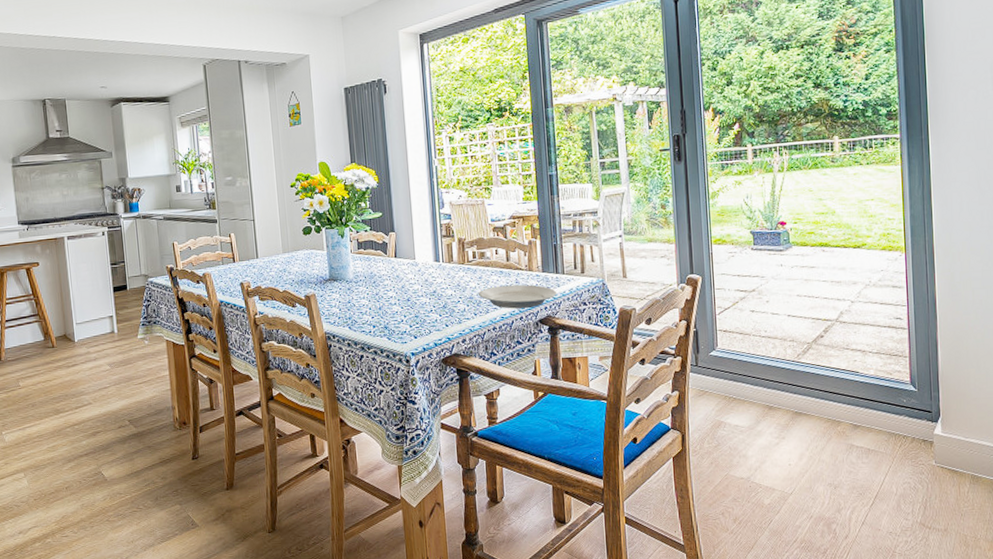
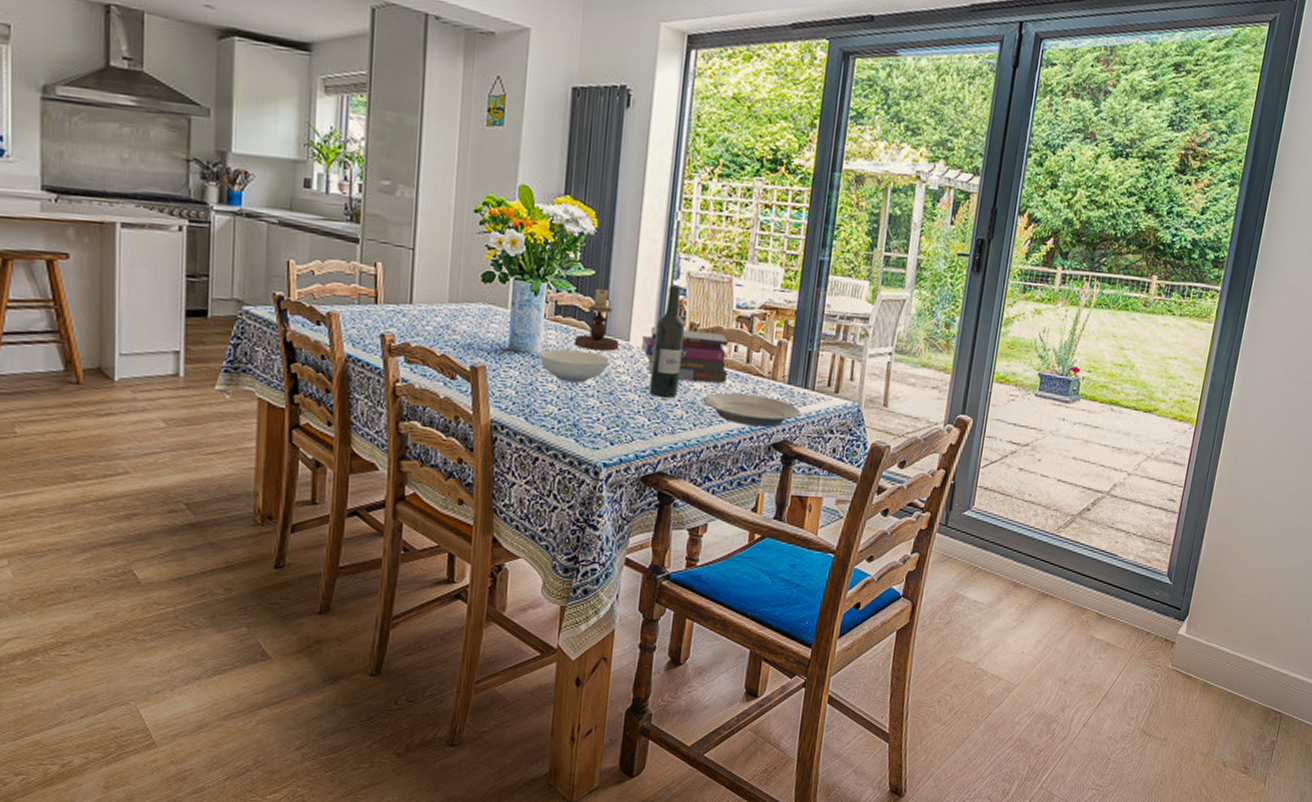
bowl: none [352,271,403,297] -> present [539,348,610,383]
candlestick: none [375,225,409,271] -> present [574,288,620,351]
books: none [424,242,494,283] -> present [640,327,729,383]
wine bottle: none [432,212,458,297] -> present [649,285,686,398]

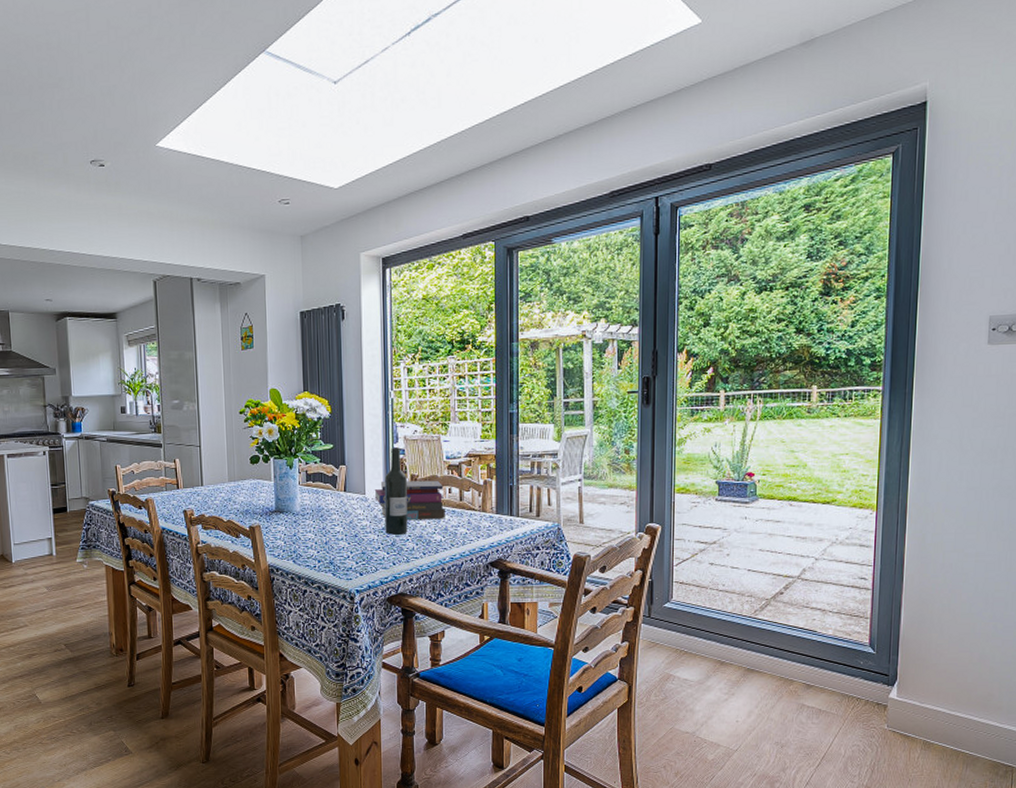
bowl: present [539,348,610,383] -> none [298,506,352,531]
candlestick: present [574,288,620,351] -> none [323,457,358,505]
plate: present [702,392,801,427] -> none [428,525,510,550]

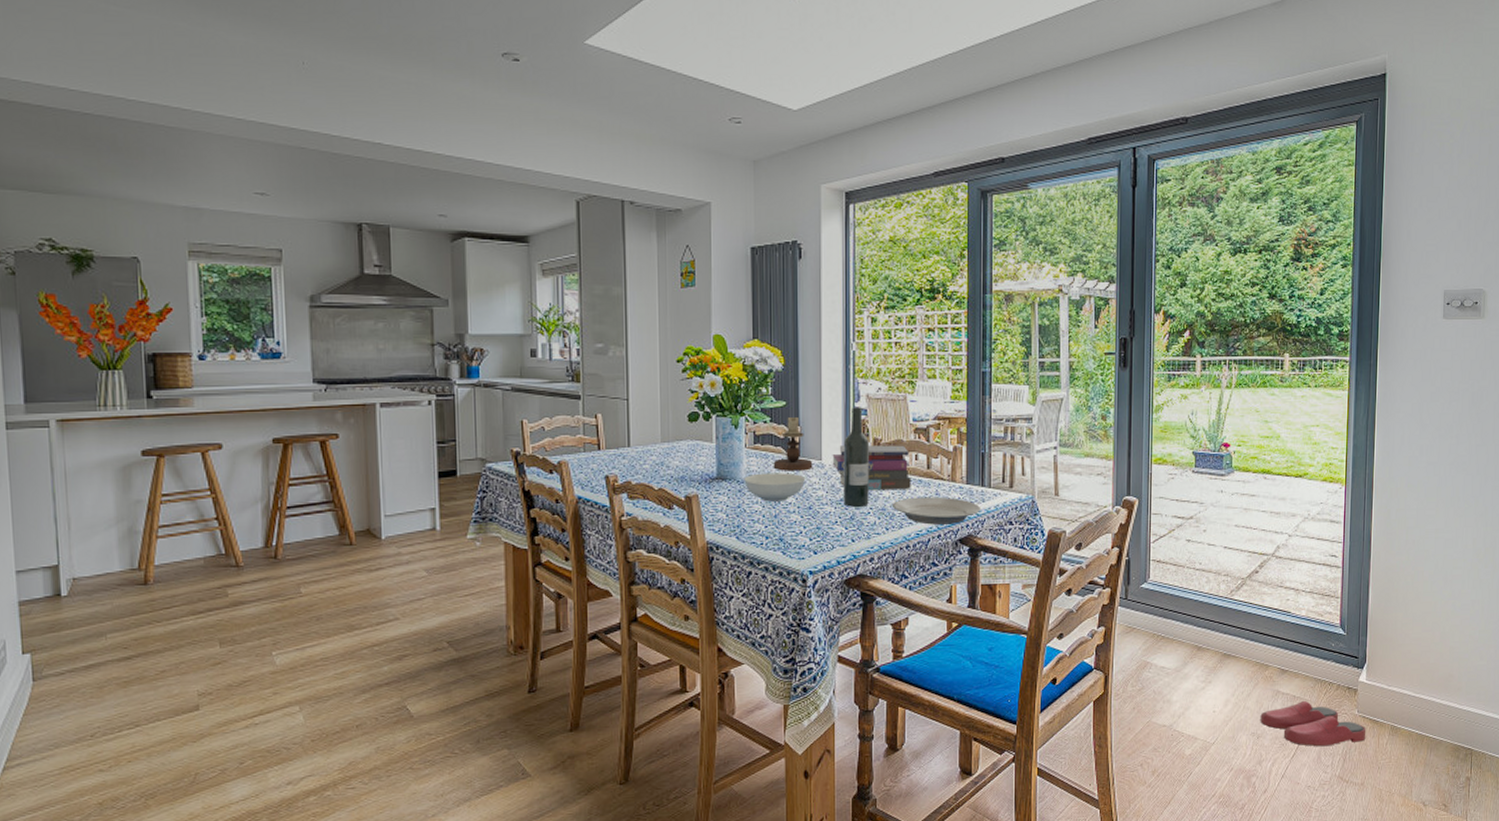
bowl: none [298,506,352,531] -> present [744,473,806,502]
candlestick: none [323,457,358,505] -> present [773,416,813,471]
plate: none [428,525,510,550] -> present [891,496,981,525]
slippers: none [784,714,897,758] -> present [1260,700,1366,747]

